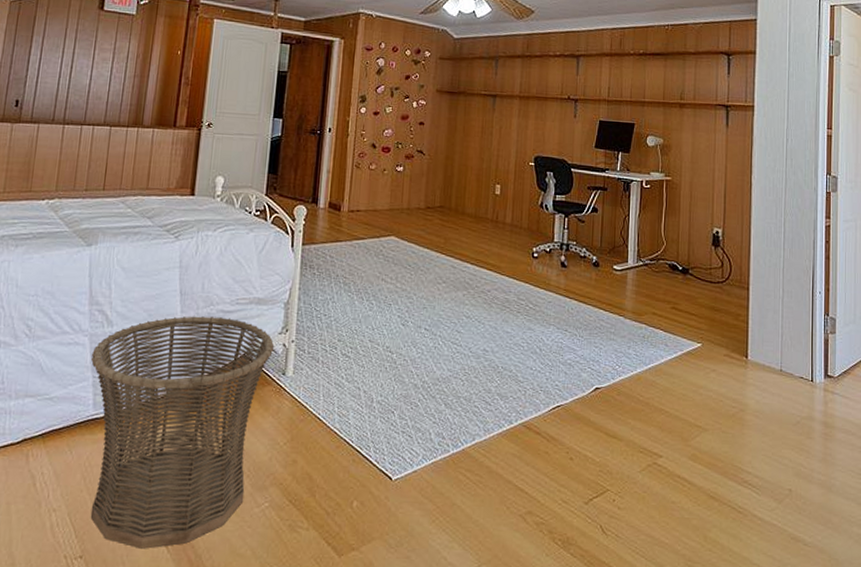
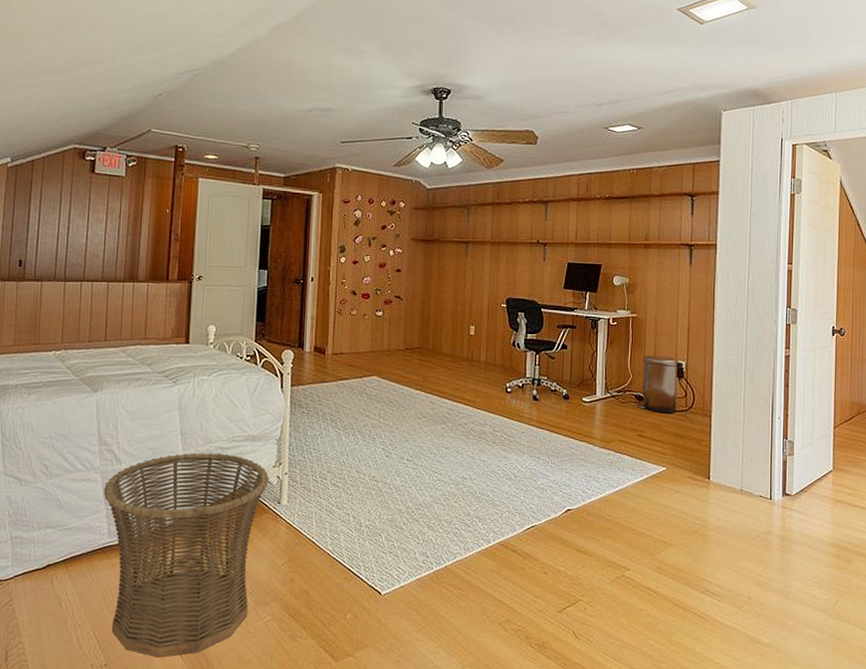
pedal bin: none [670,221,719,286] -> present [636,355,683,414]

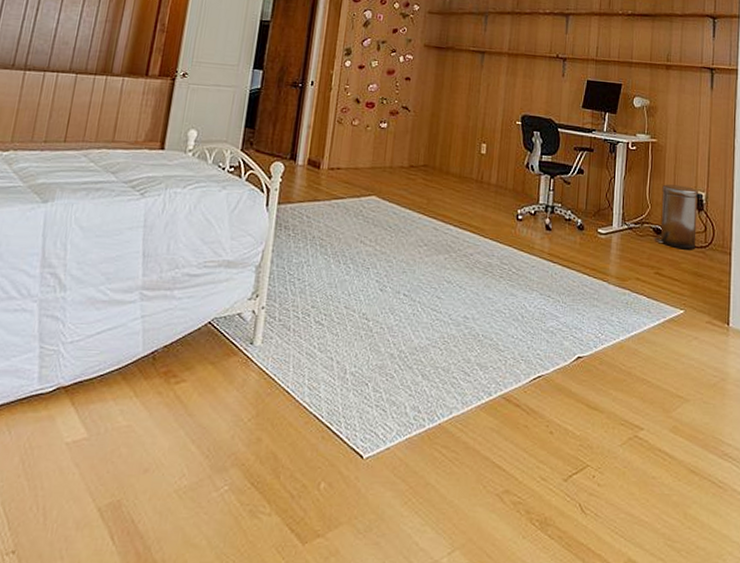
basket: present [104,453,269,658] -> none [27,280,242,541]

